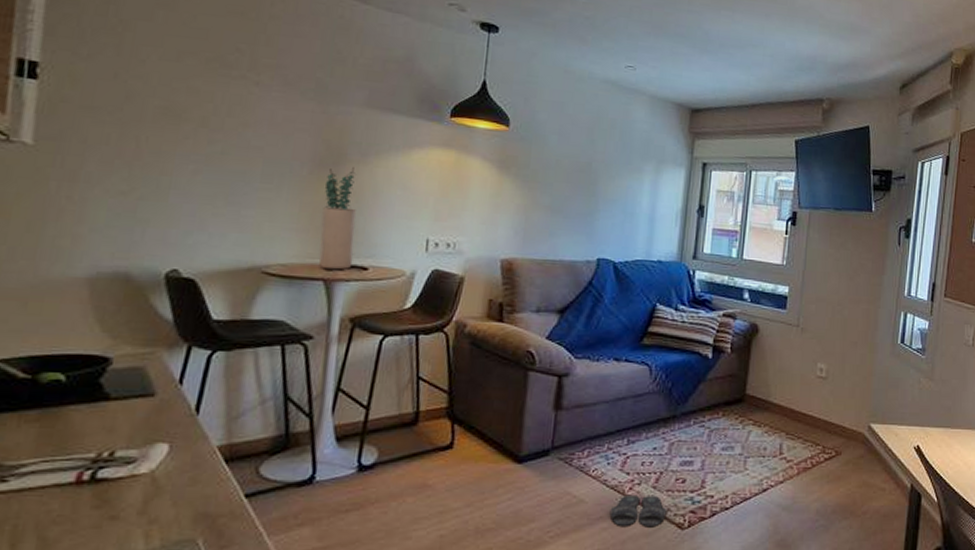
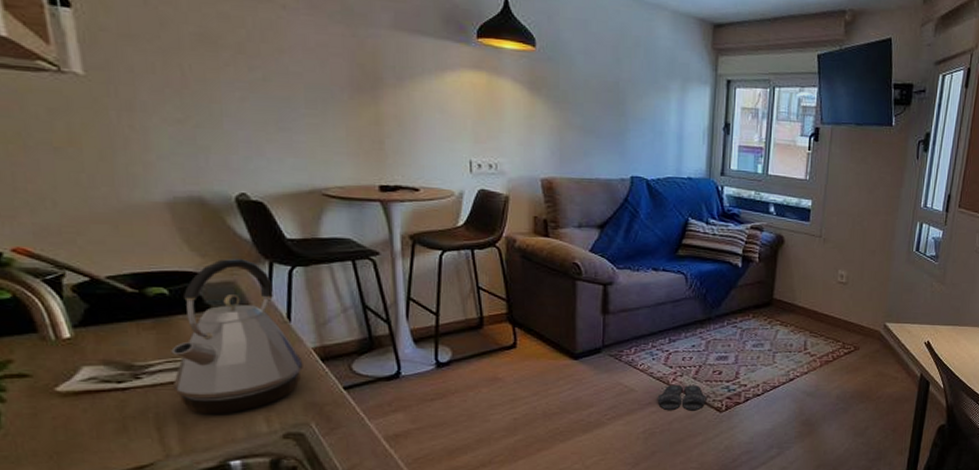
kettle: none [41,341,204,527] -> present [171,259,303,414]
vase: present [318,166,357,270] -> none [366,90,404,192]

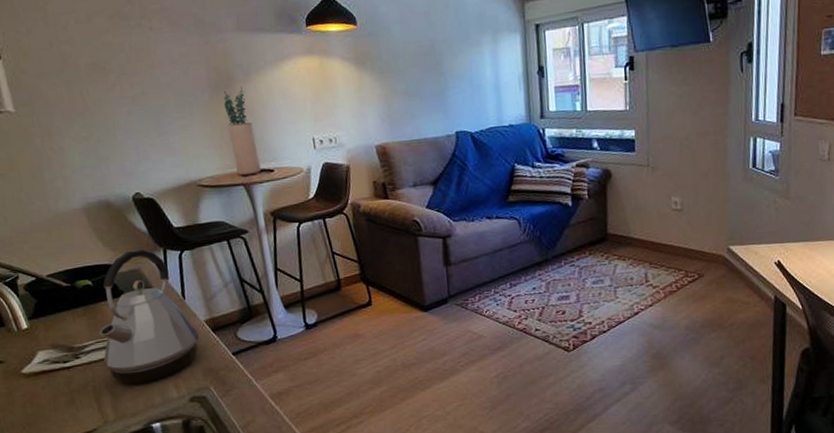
vase: none [366,90,404,192] -> present [223,85,262,176]
slippers: present [657,384,707,411] -> none [505,327,553,354]

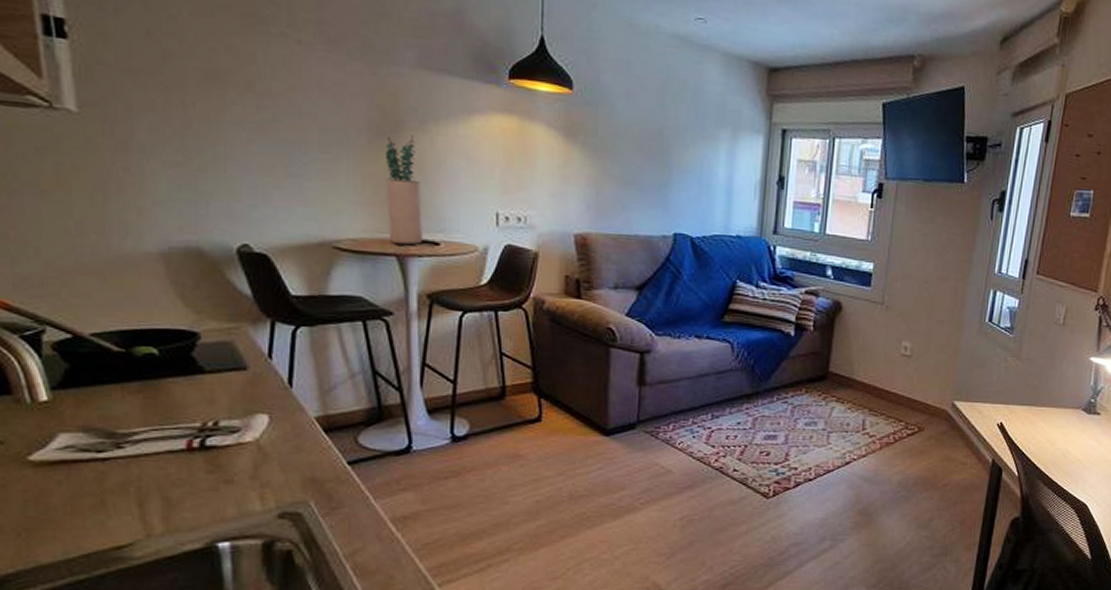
kettle: present [99,249,199,385] -> none [158,316,304,490]

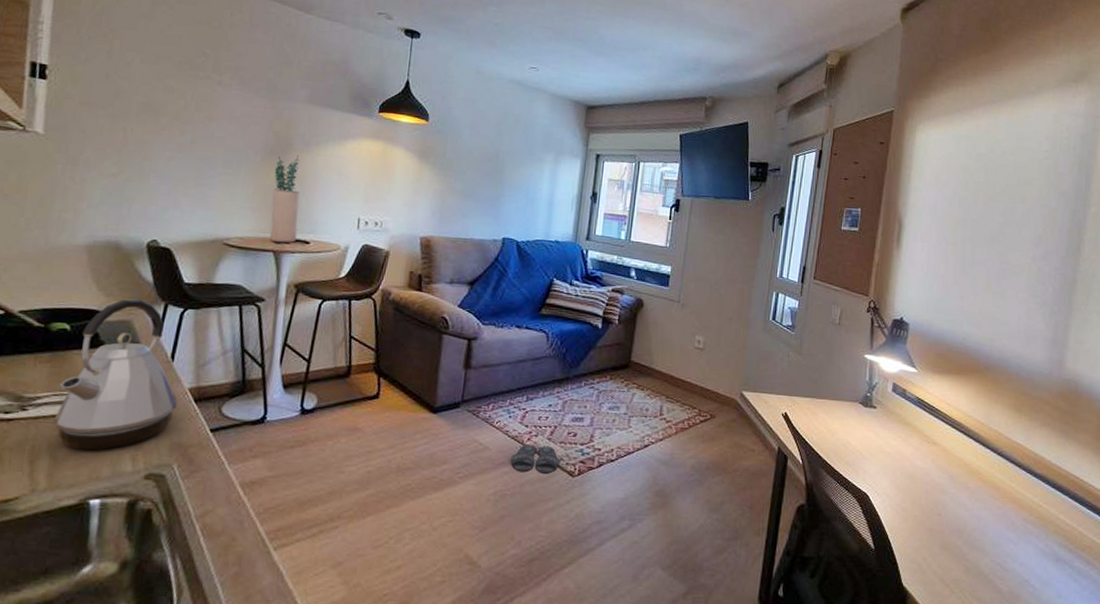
kettle: none [158,316,304,490] -> present [53,299,178,450]
slippers: none [697,466,752,496] -> present [510,444,560,474]

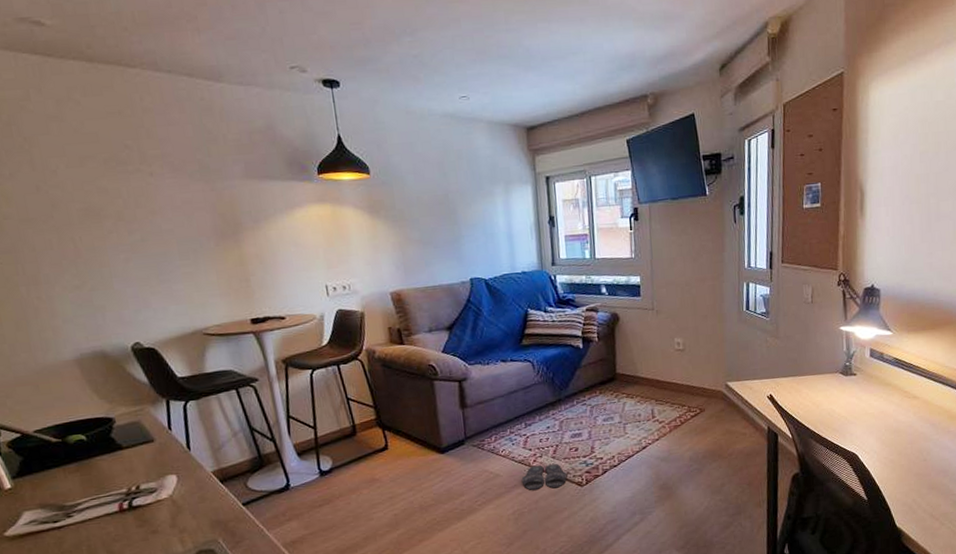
kettle: present [53,299,178,450] -> none [94,400,206,542]
vase: present [269,154,301,244] -> none [231,233,272,324]

